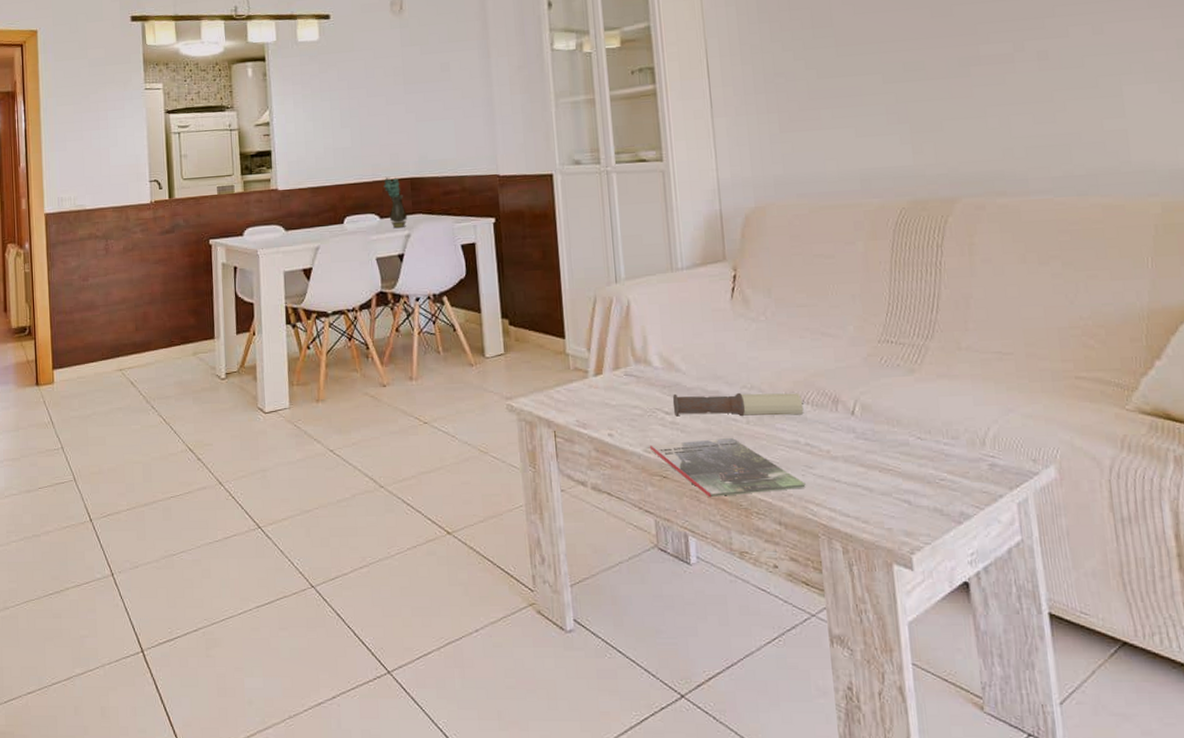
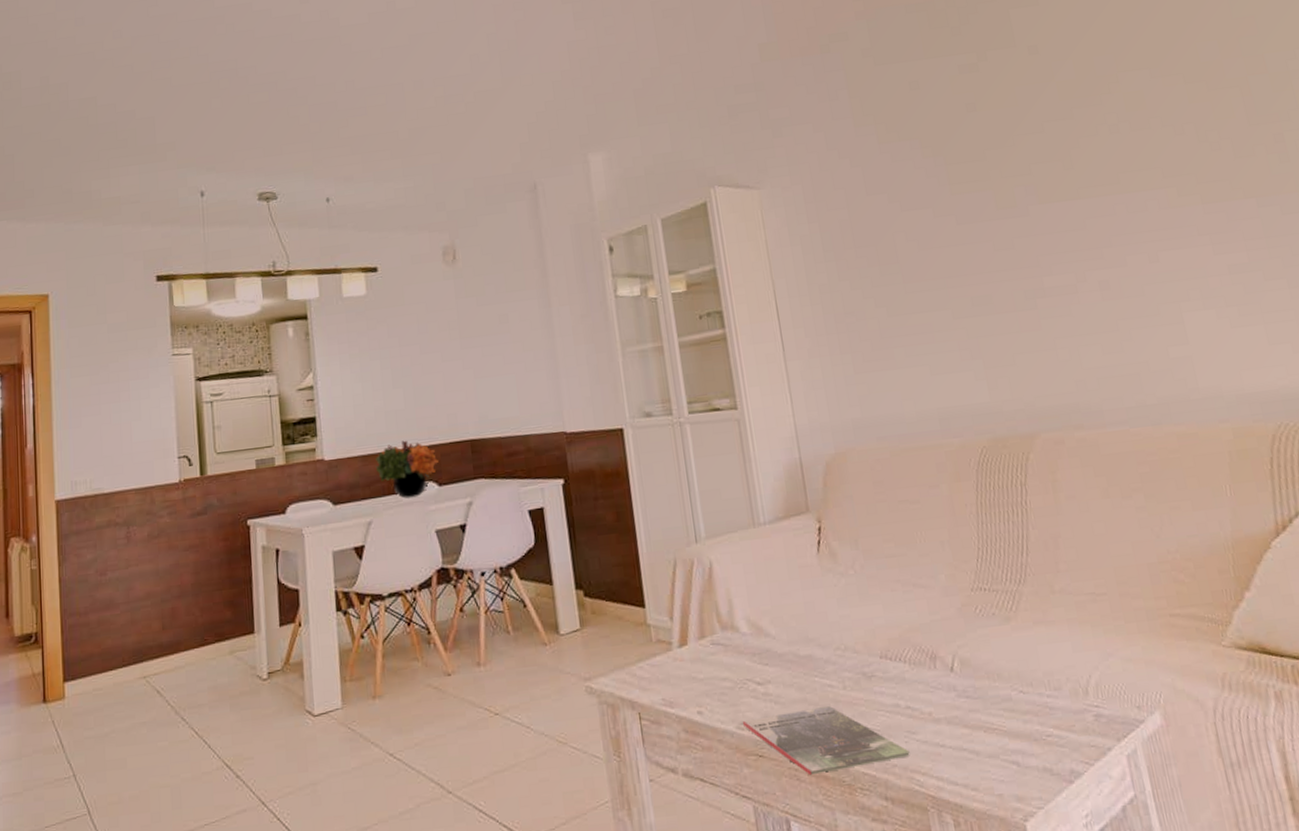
flower arrangement: none [323,175,381,228] -> present [375,440,438,499]
vase: present [383,176,407,228] -> none [441,439,468,496]
candle: present [672,392,805,417] -> none [763,651,902,687]

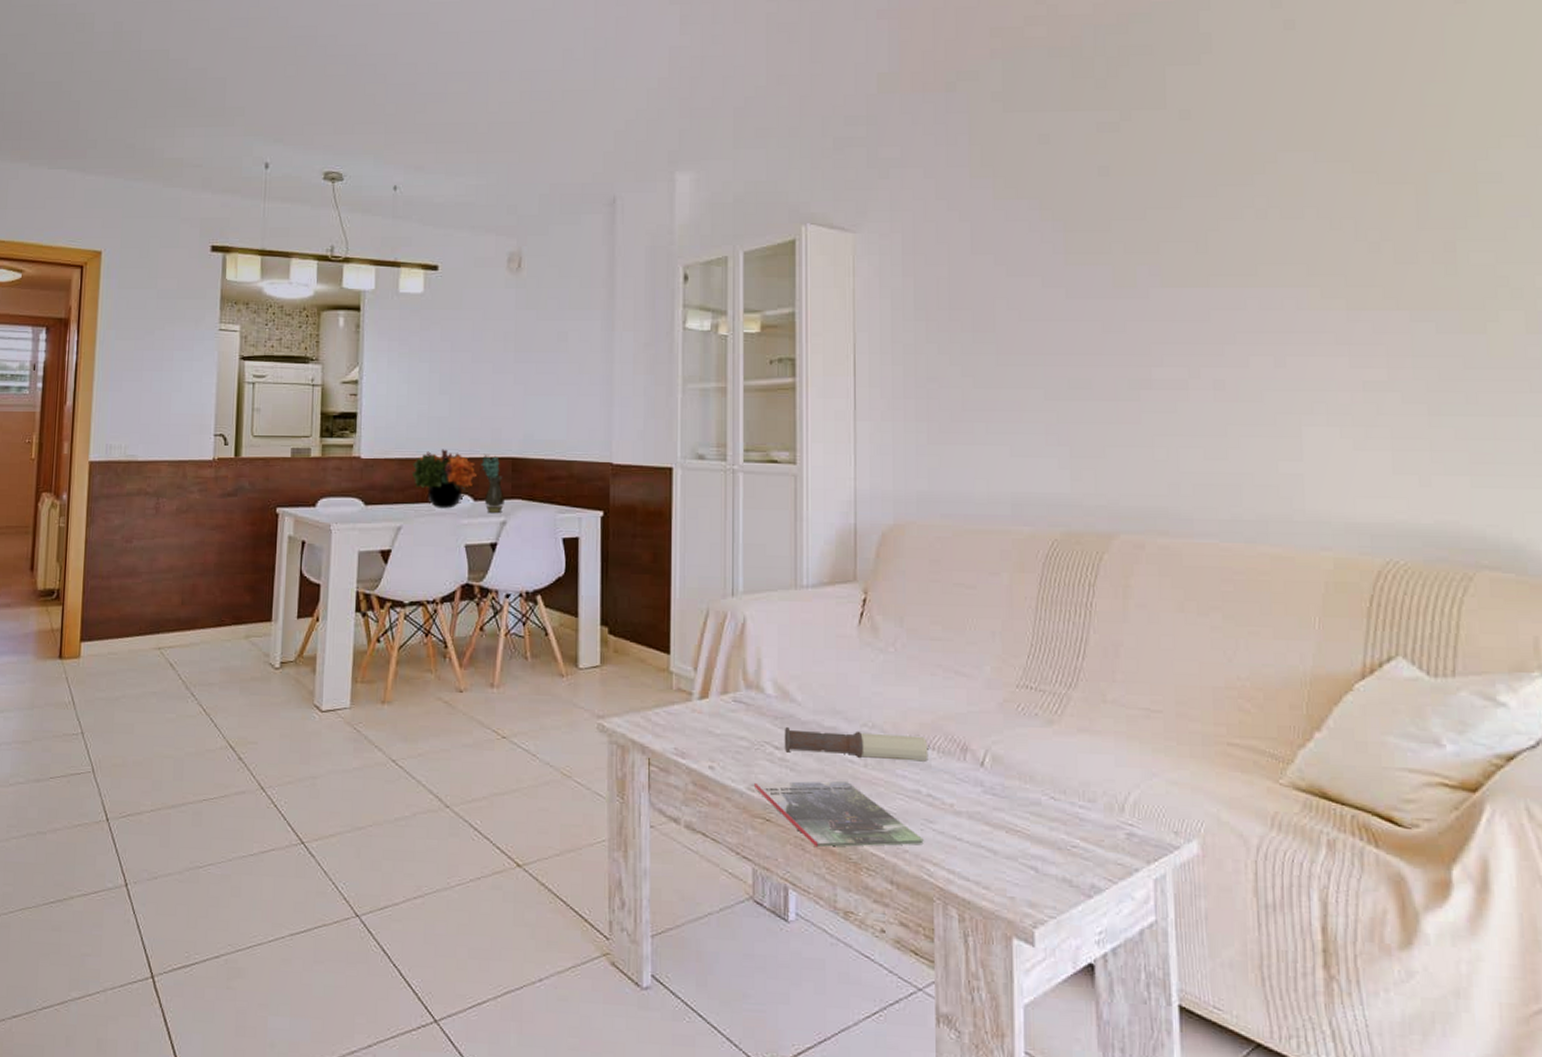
vase: none [441,439,468,496] -> present [481,453,504,513]
candle: none [763,651,902,687] -> present [784,726,930,762]

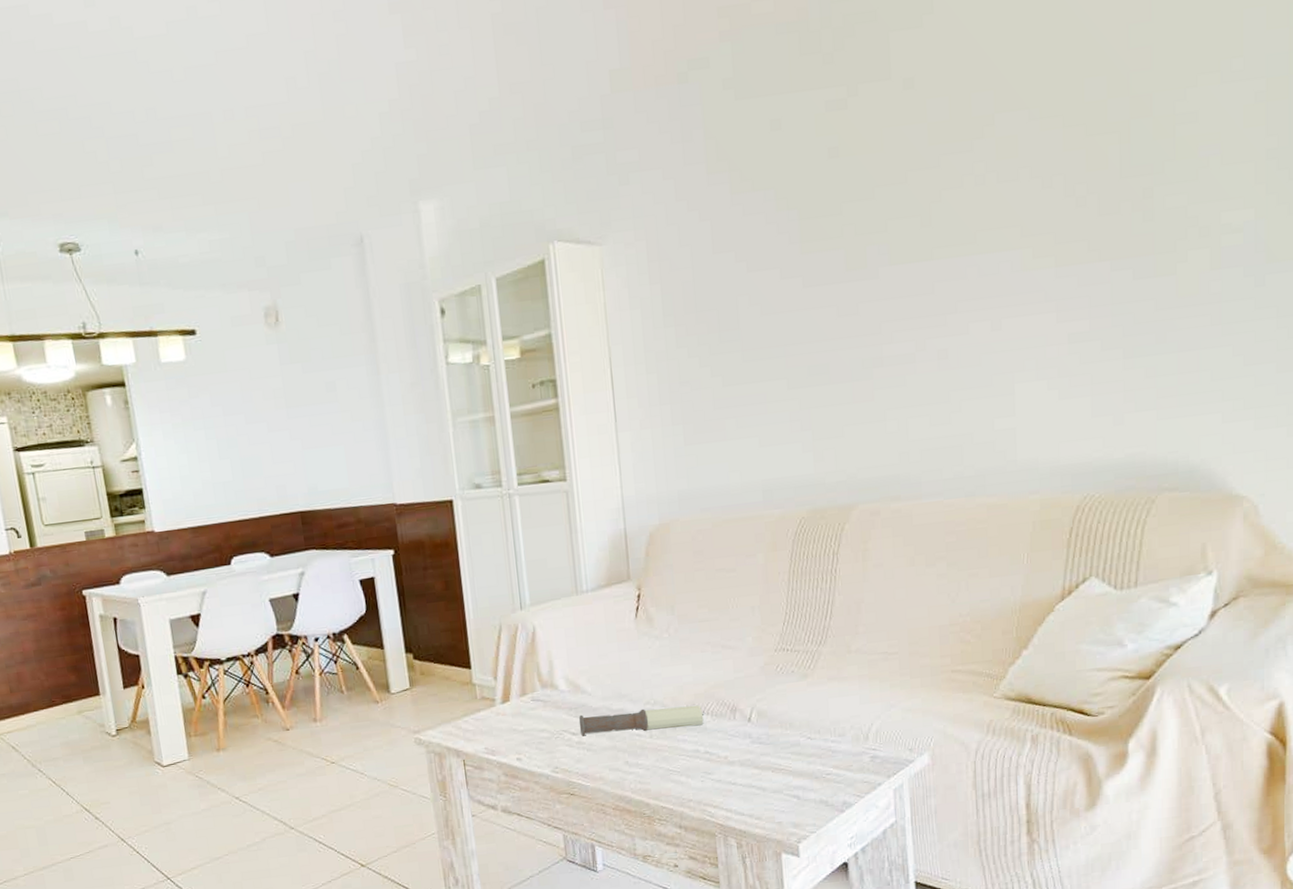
flower arrangement: present [411,449,477,509] -> none [206,512,269,569]
vase: present [481,453,504,513] -> none [271,511,300,566]
magazine: present [755,781,924,848] -> none [558,752,705,810]

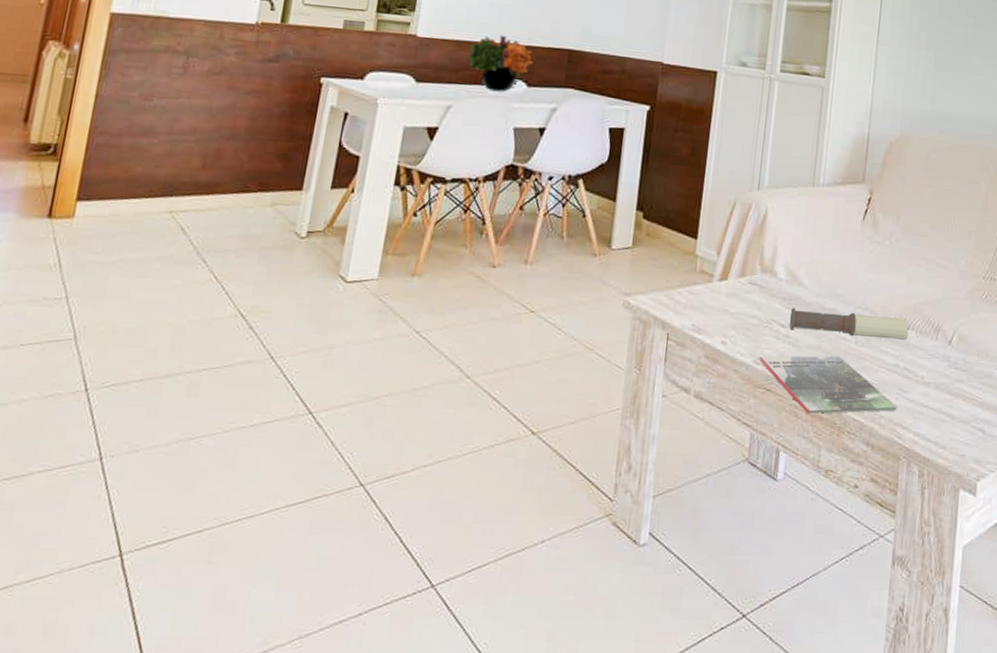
flower arrangement: none [206,512,269,569] -> present [467,35,533,93]
magazine: none [558,752,705,810] -> present [760,355,897,415]

